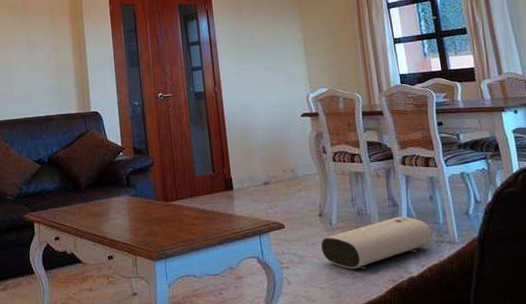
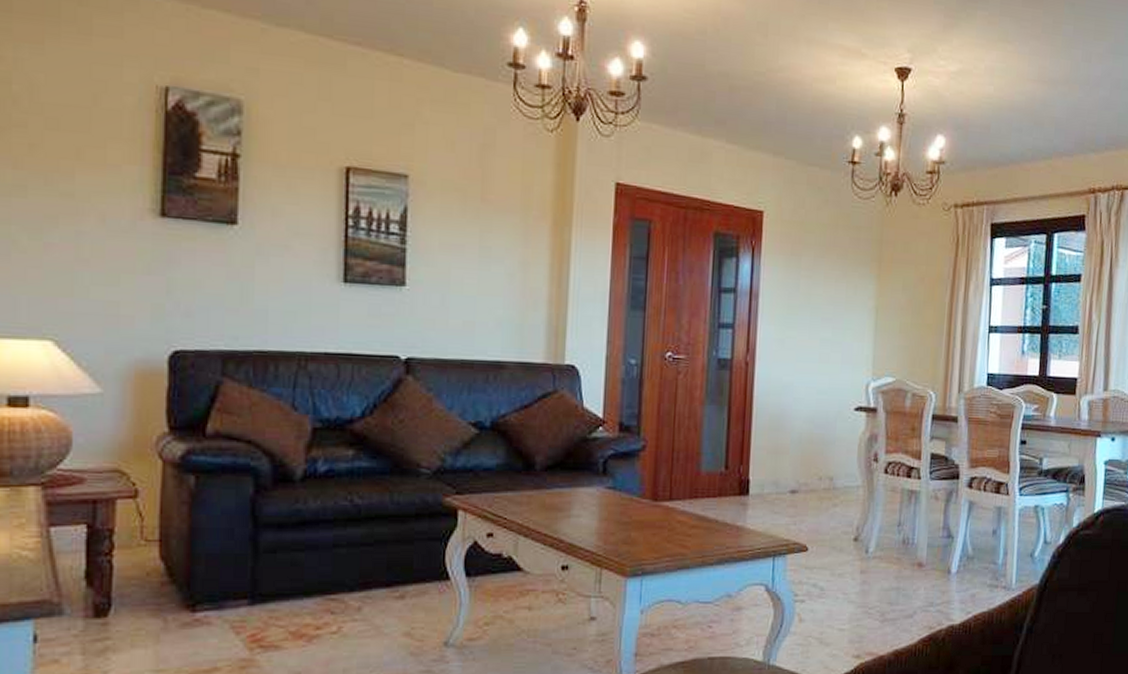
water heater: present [320,216,434,269] -> none [848,551,988,610]

